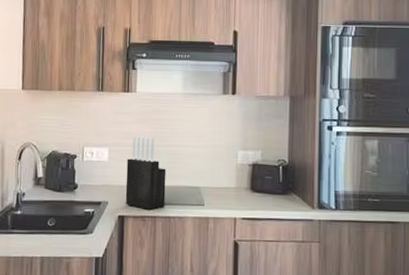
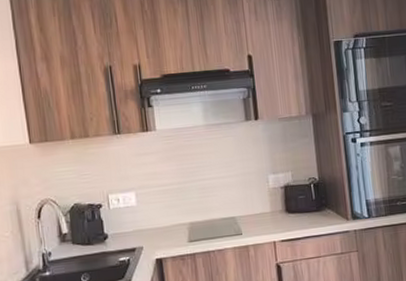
knife block: present [125,136,166,210] -> none [156,174,203,248]

